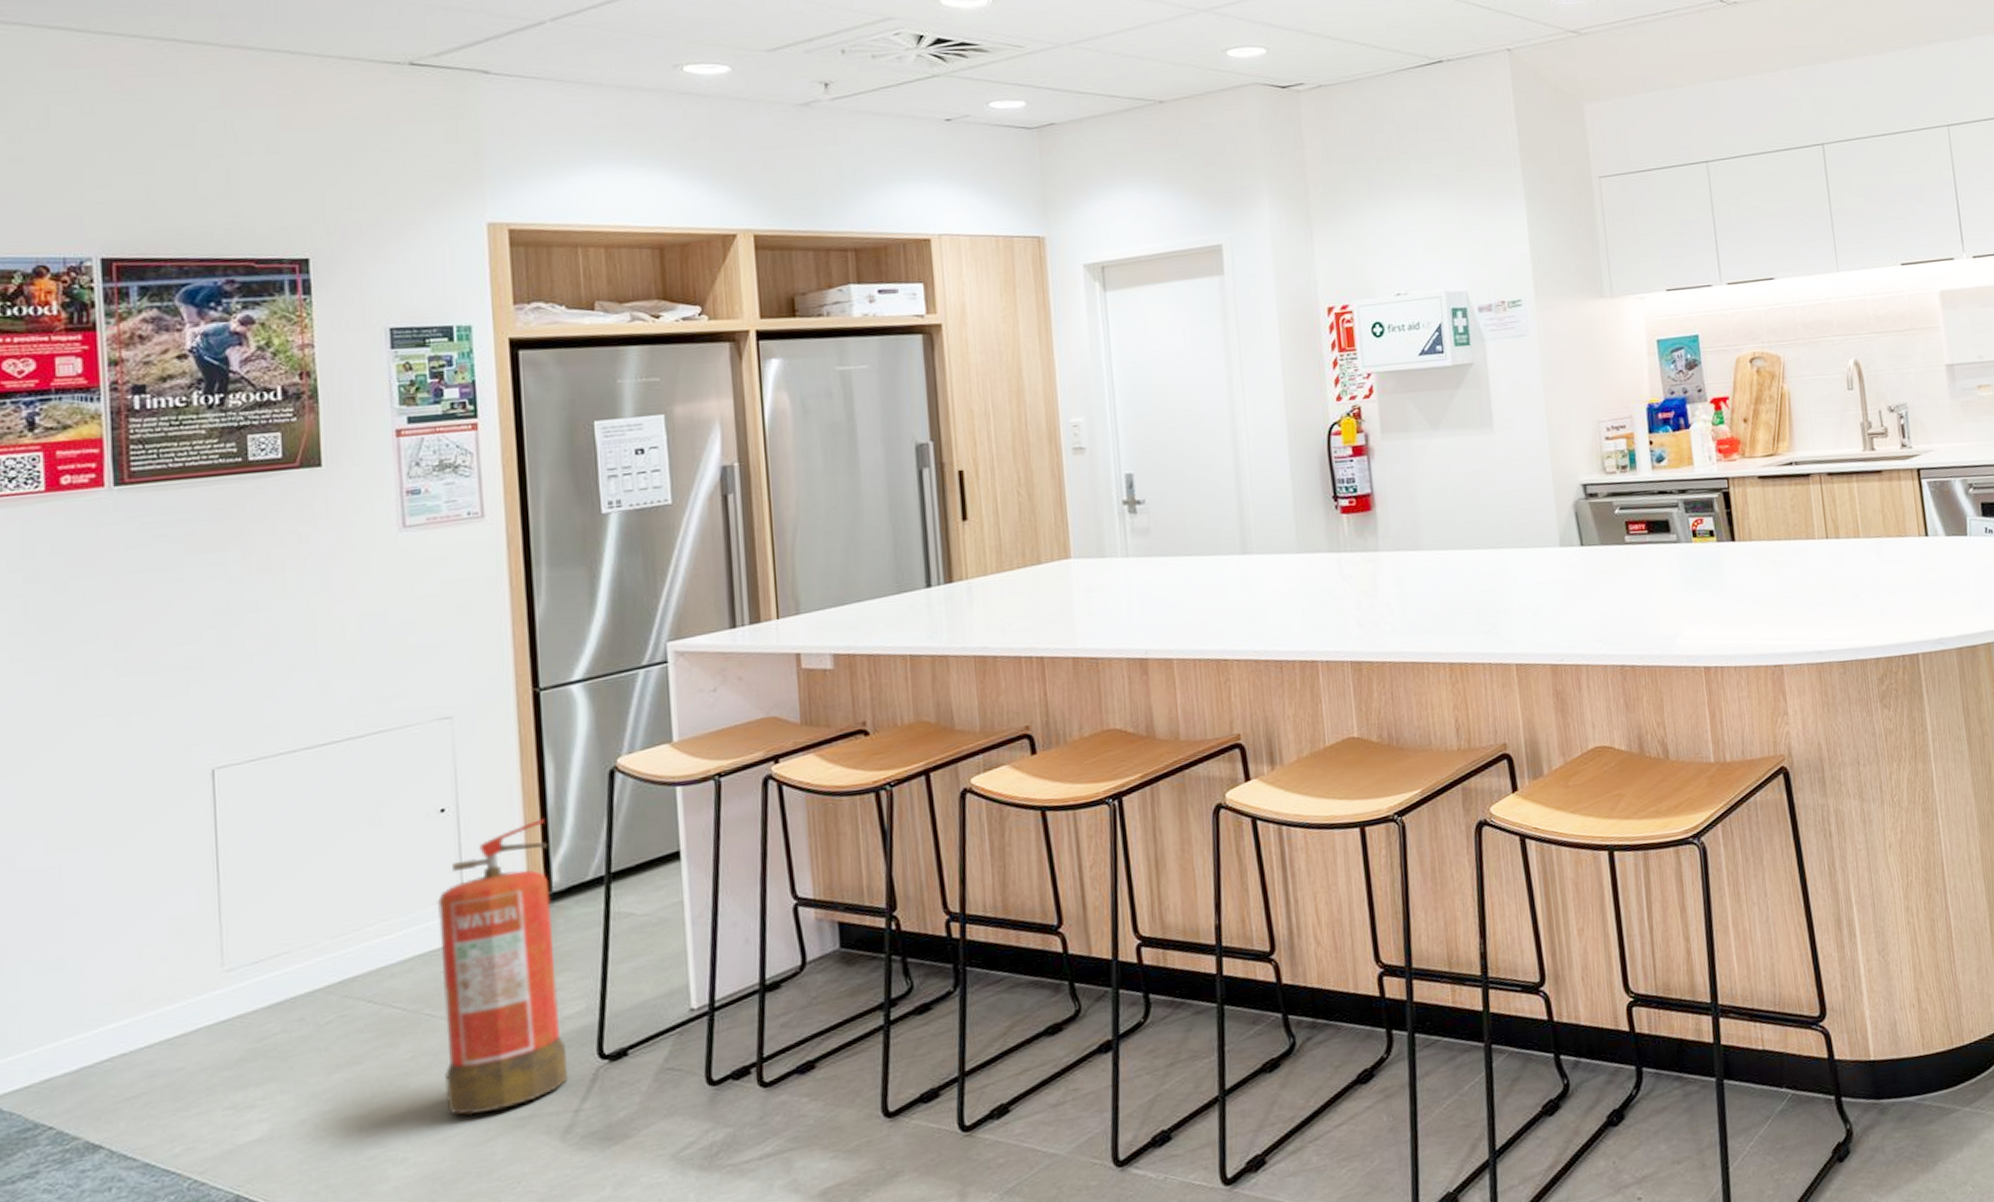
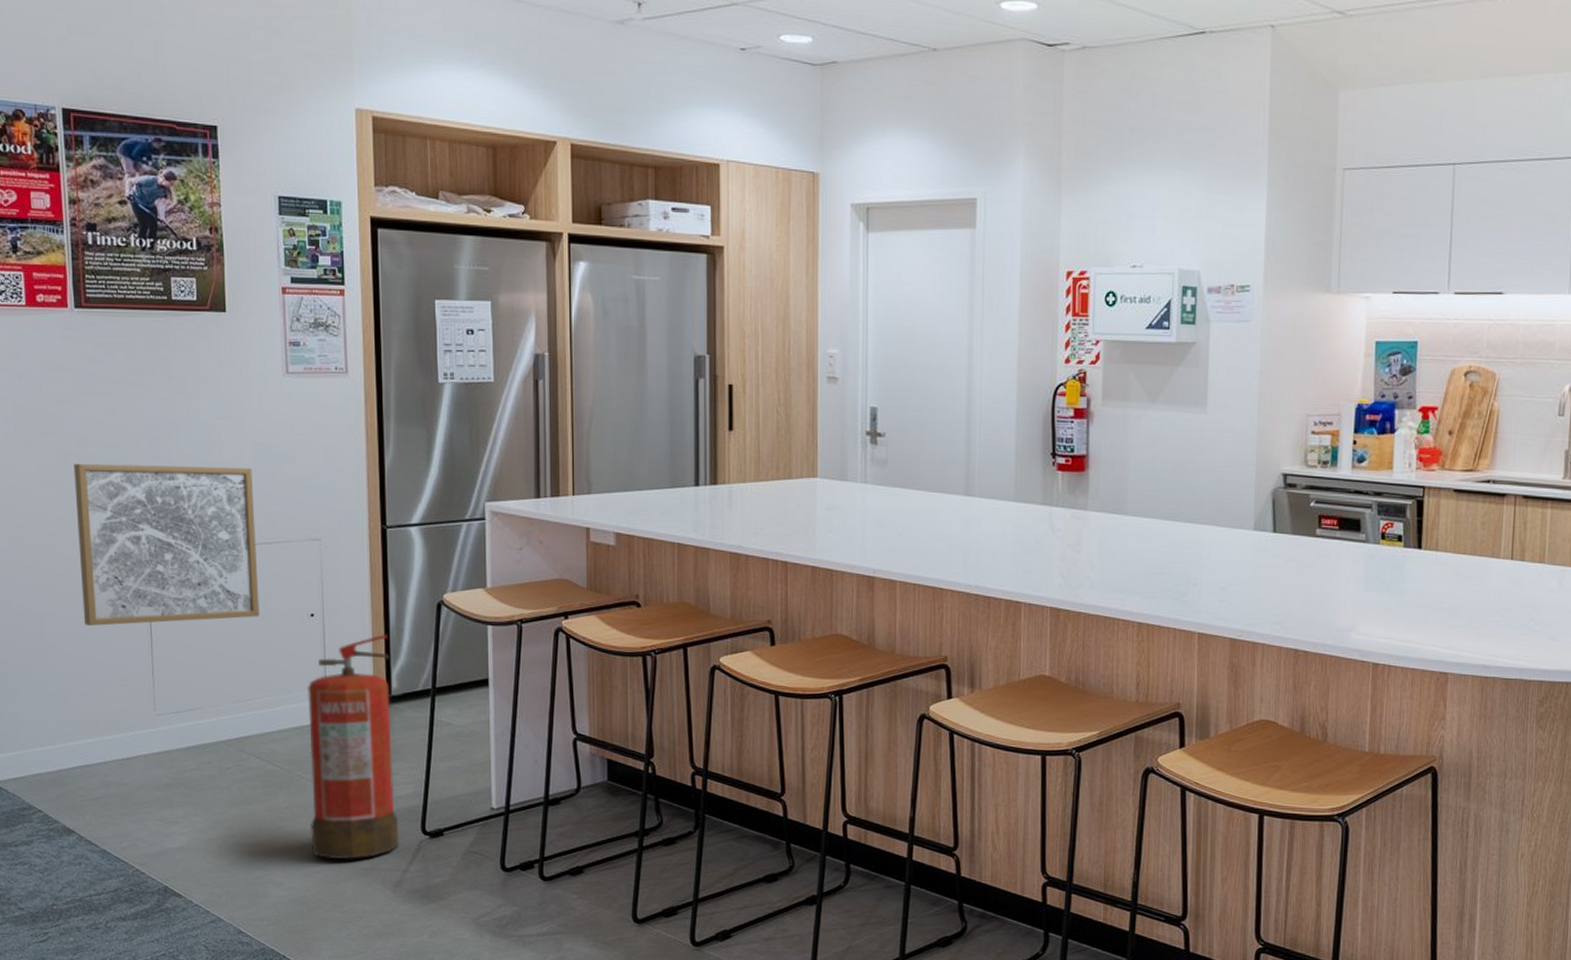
wall art: none [109,644,370,873] -> present [74,463,260,627]

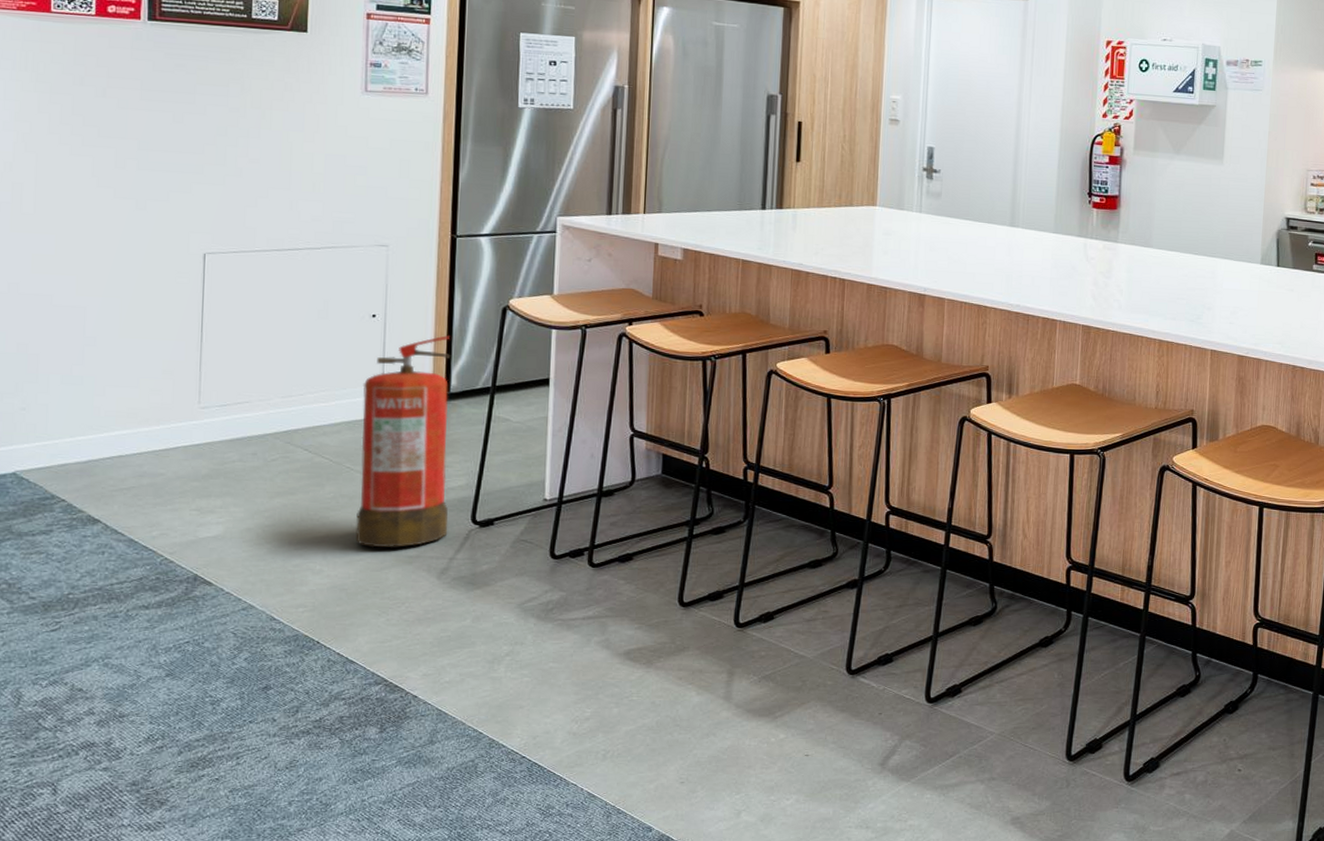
wall art: present [74,463,260,627] -> none [129,166,322,322]

